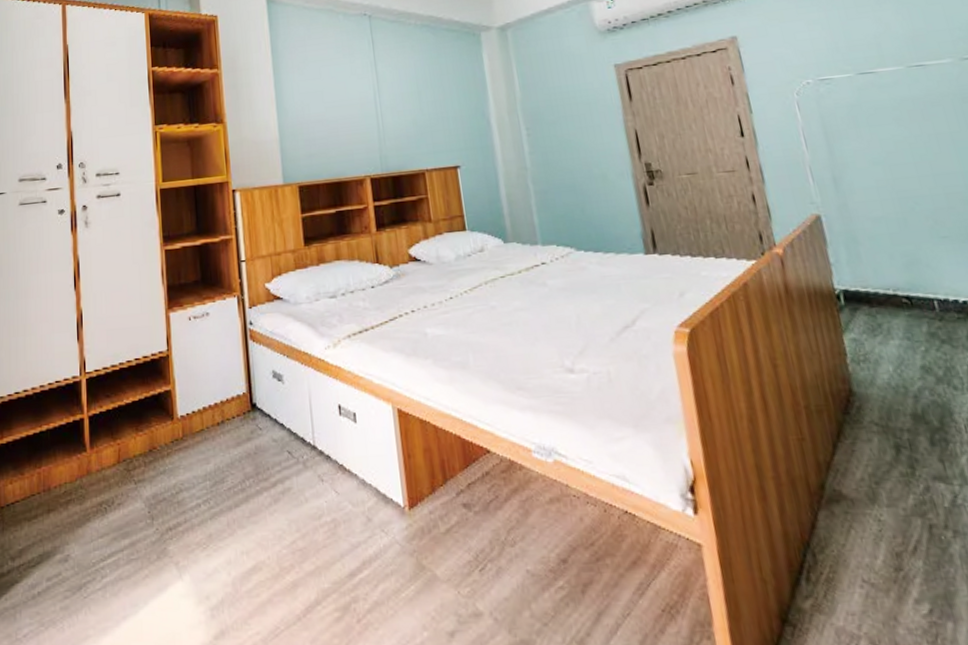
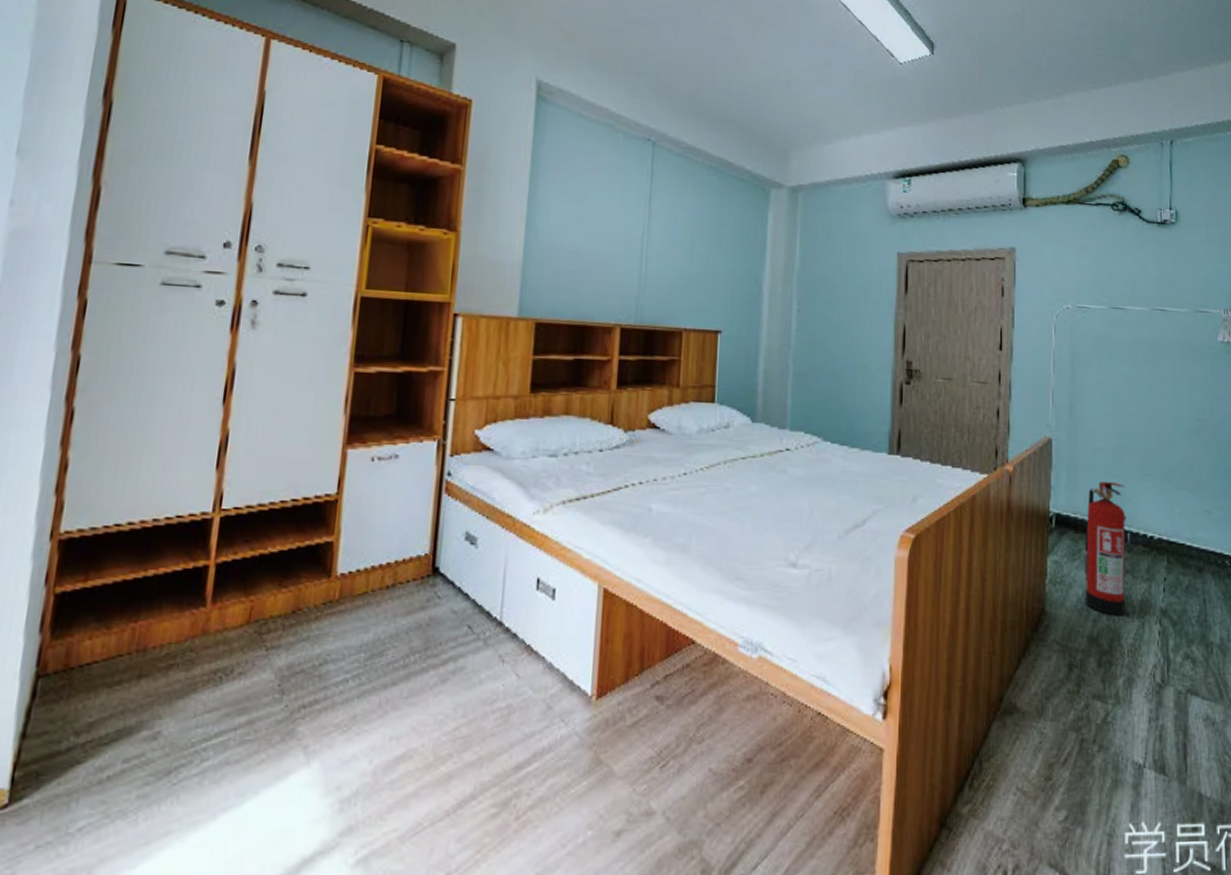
fire extinguisher: none [876,249,952,390] -> present [1083,481,1126,616]

